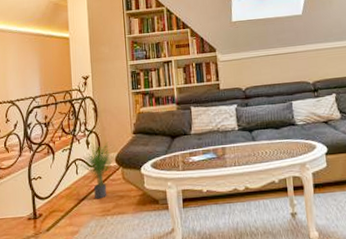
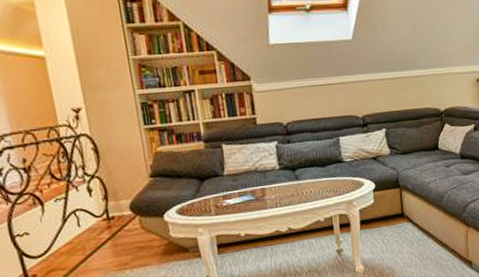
potted plant: present [77,141,113,199] -> none [78,187,126,253]

